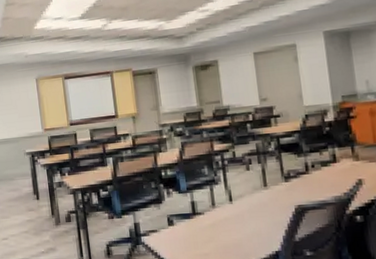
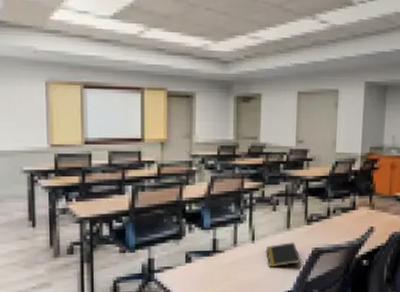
notepad: none [246,201,285,228] -> present [266,242,301,268]

